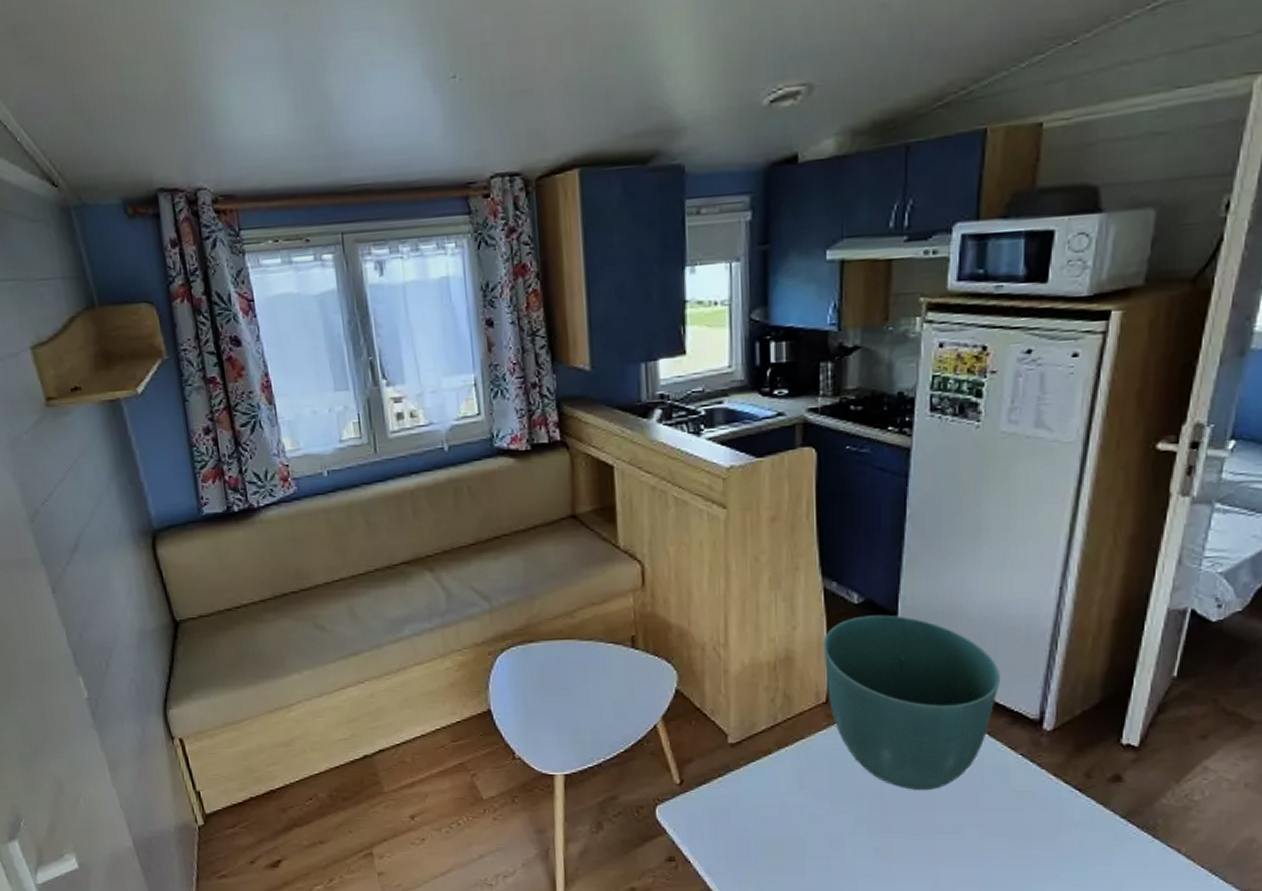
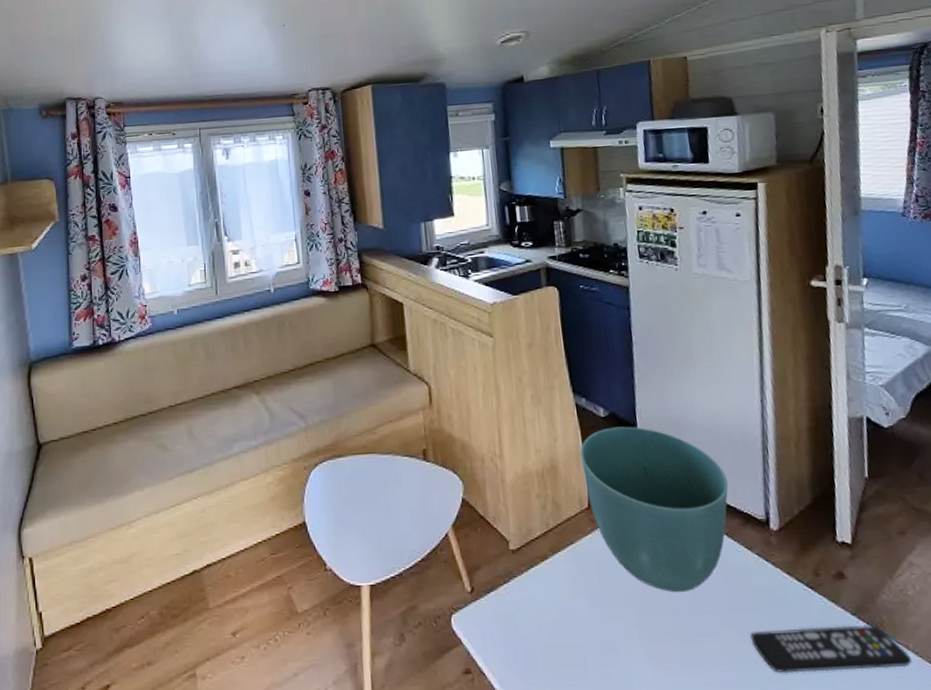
remote control: none [997,828,1181,872] -> present [750,625,913,674]

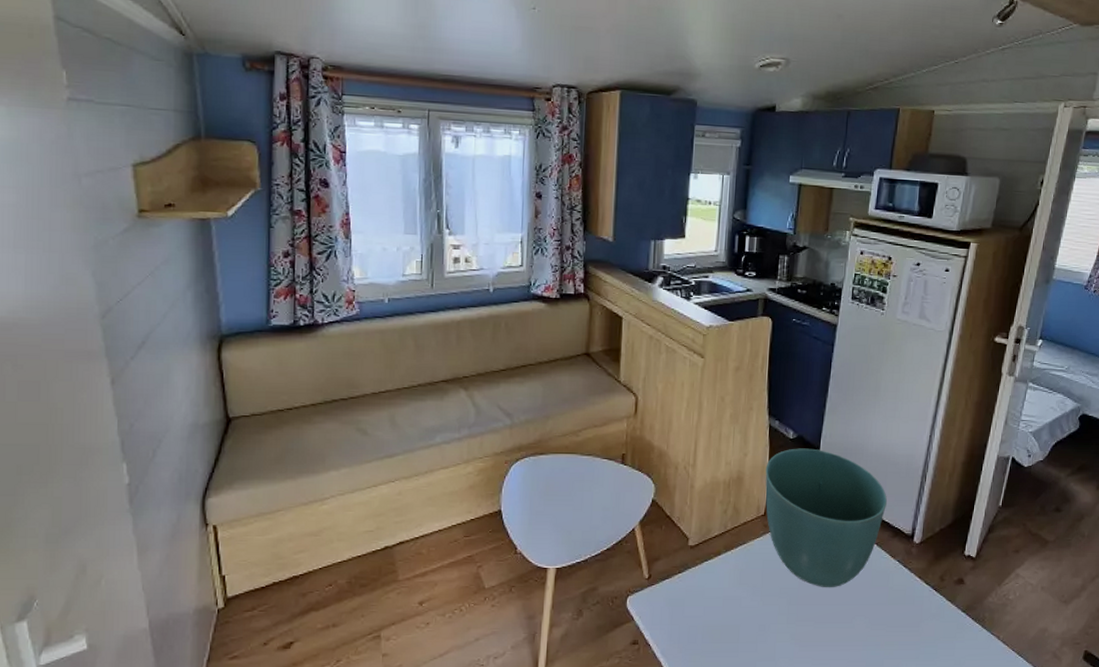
remote control: present [750,625,913,674] -> none [878,619,1000,654]

